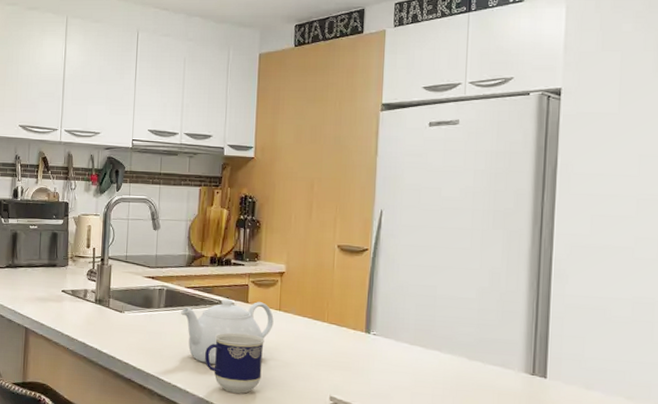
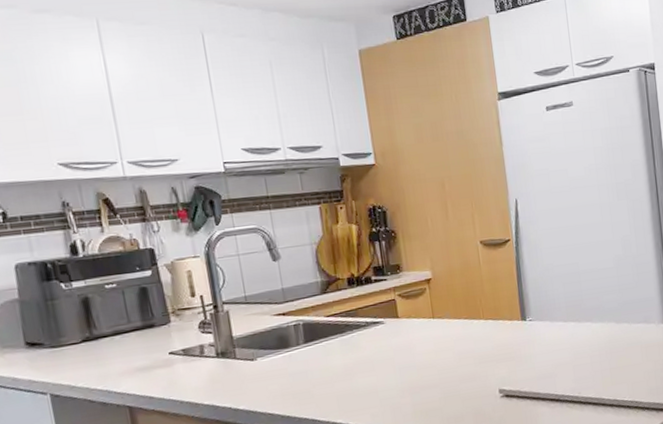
teapot: present [181,299,274,365] -> none [325,314,430,391]
cup: present [204,332,264,394] -> none [361,348,428,413]

